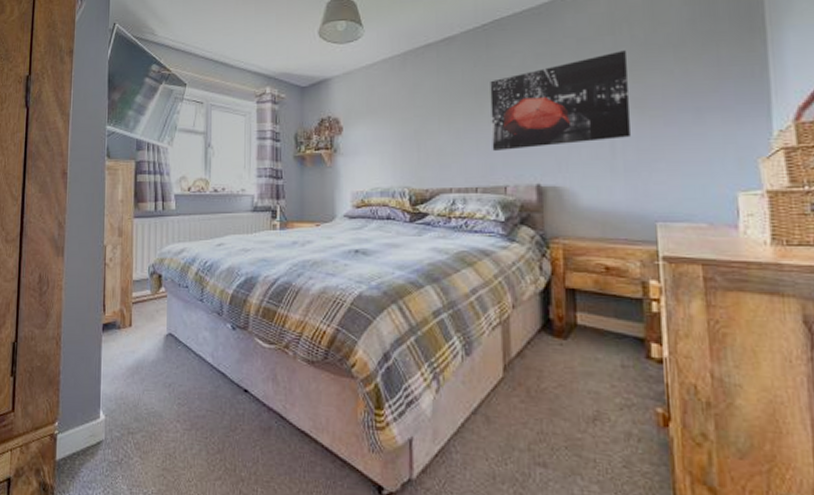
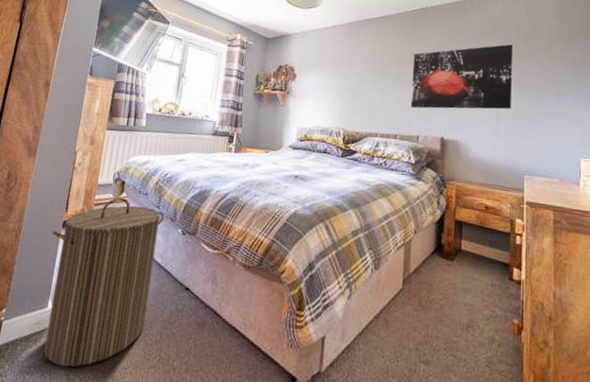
laundry hamper: none [92,293,209,481] -> present [44,197,164,367]

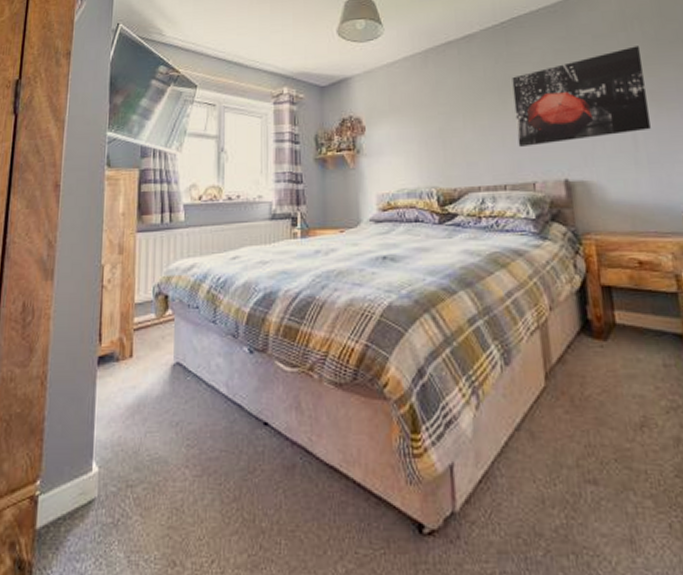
laundry hamper: present [44,197,164,367] -> none [85,316,223,547]

